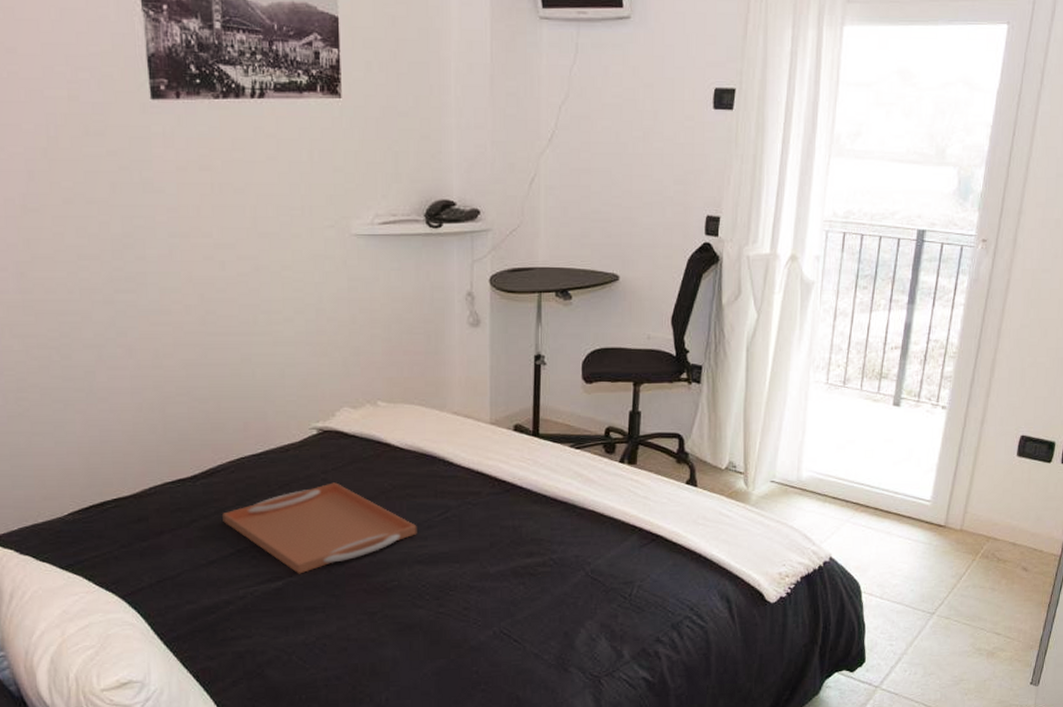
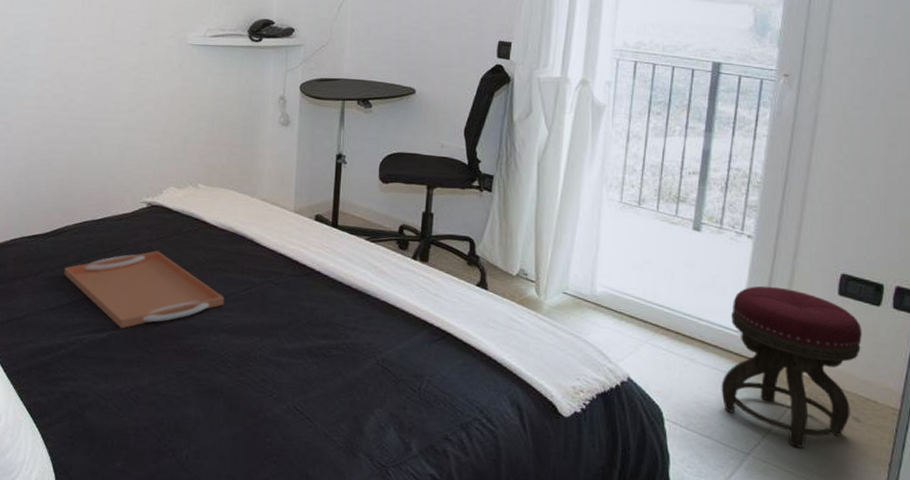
stool: none [912,454,1035,601] -> present [721,285,862,448]

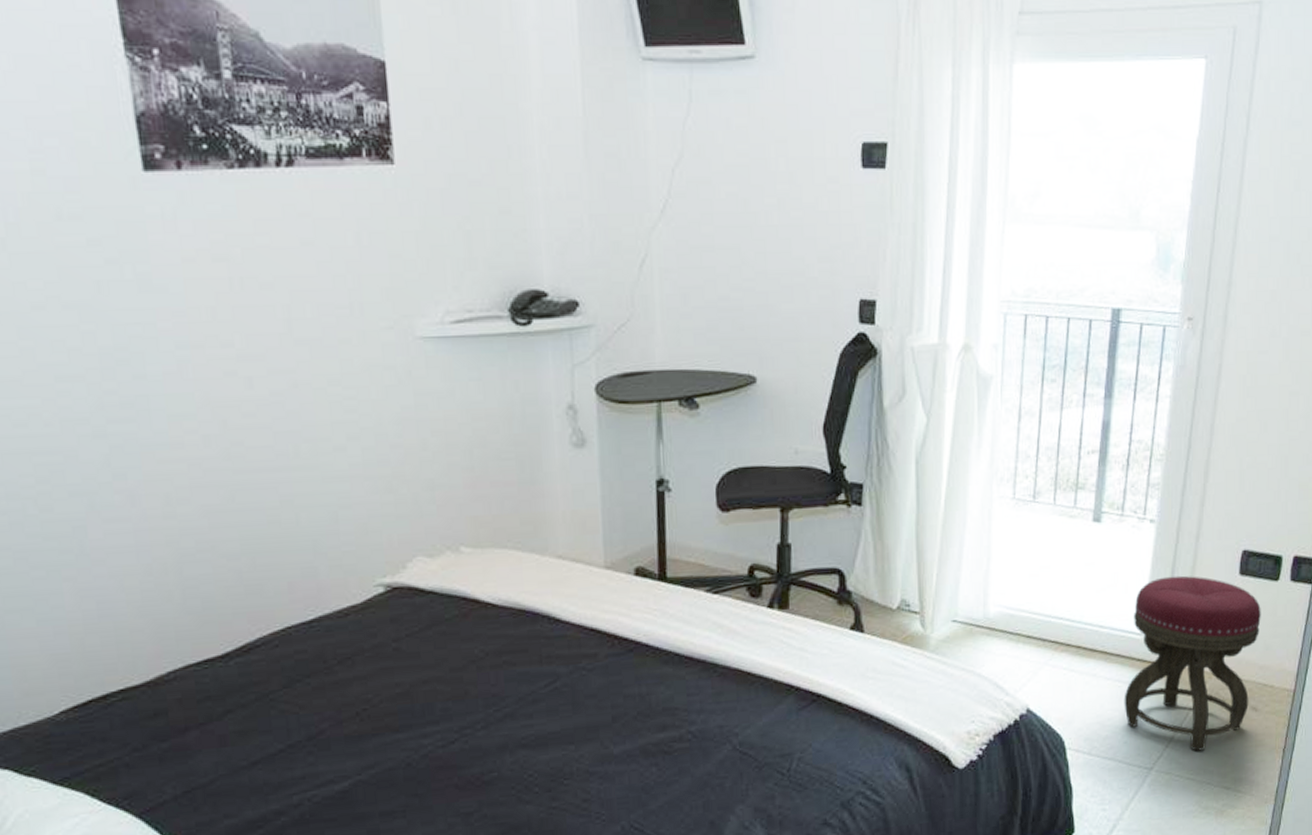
serving tray: present [64,251,225,329] -> none [266,652,519,771]

